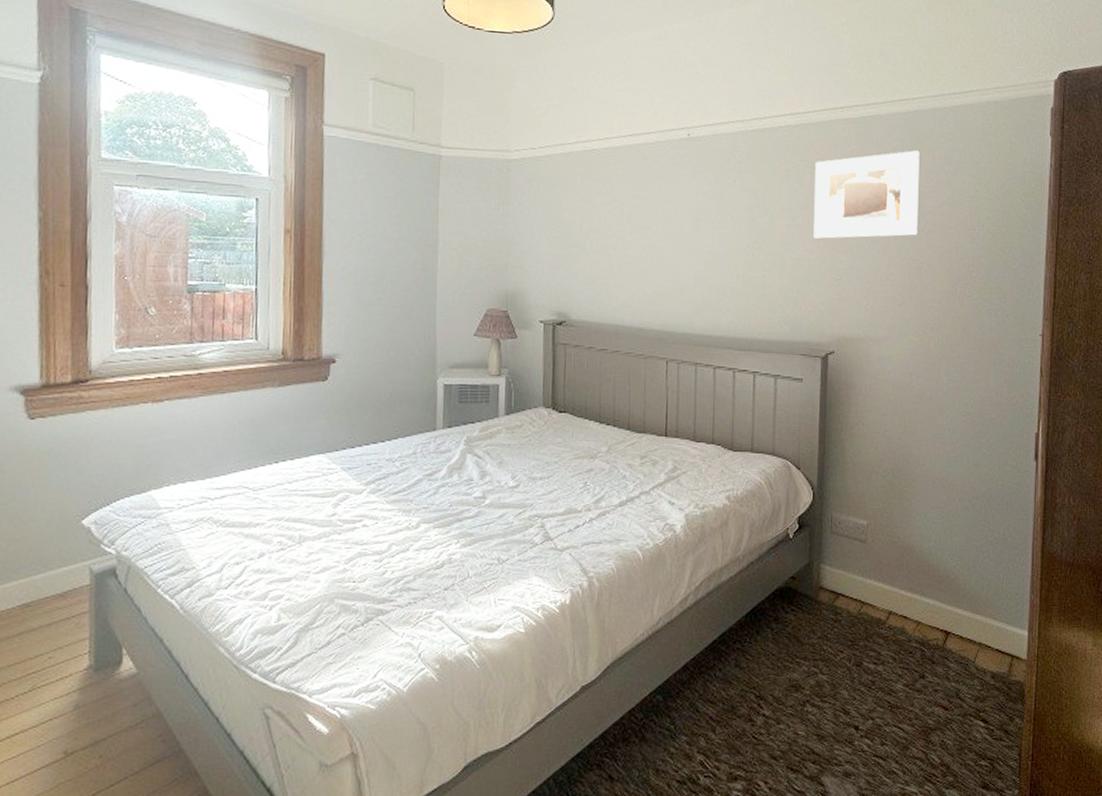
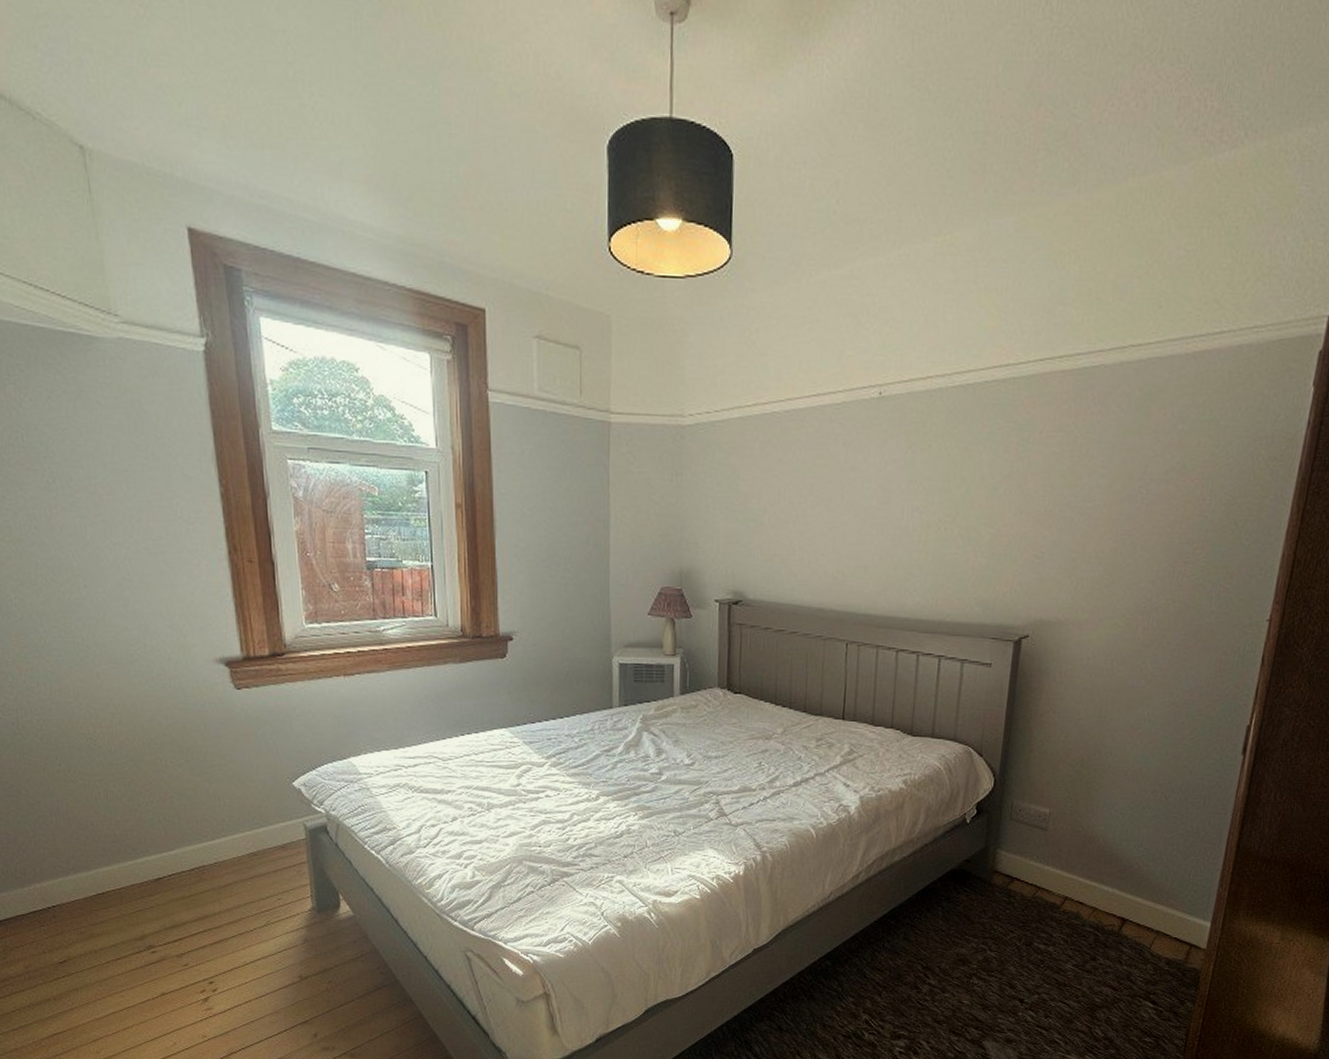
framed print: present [814,150,920,239] -> none [1015,407,1149,512]

